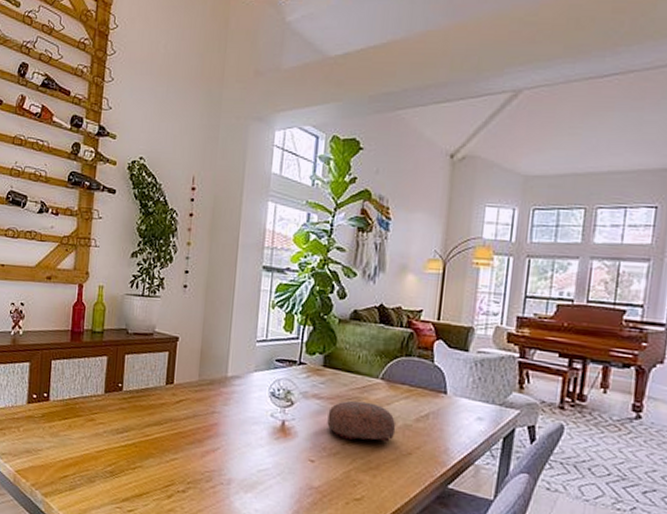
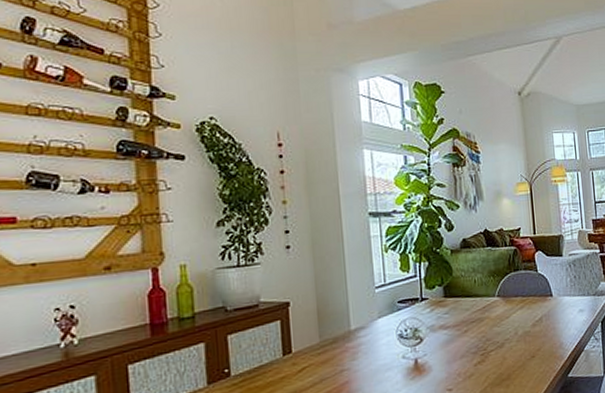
decorative bowl: present [327,400,396,443] -> none [456,320,518,360]

